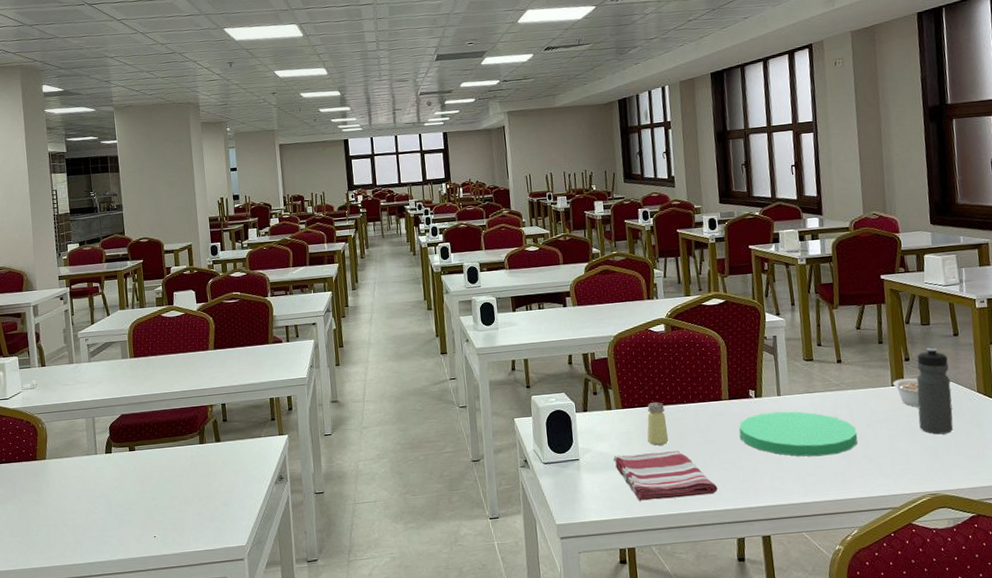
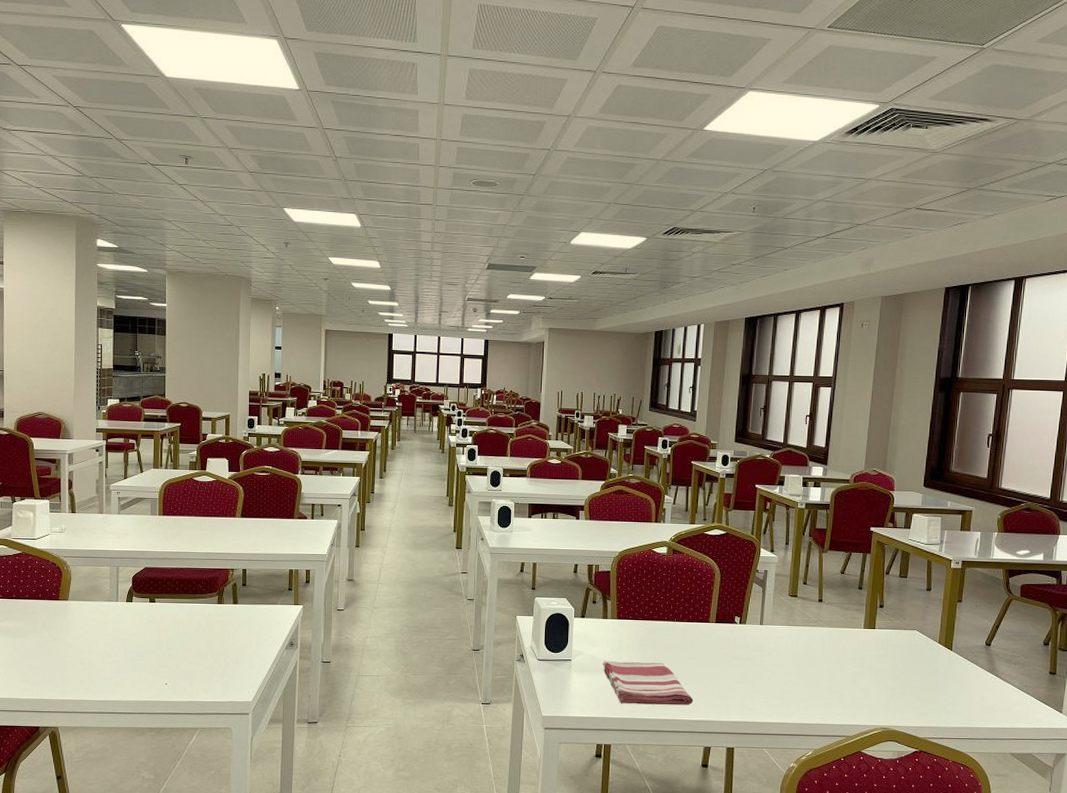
saltshaker: present [647,402,669,446] -> none [636,617,656,656]
plate: present [739,411,858,457] -> none [720,639,826,683]
legume: present [892,378,920,407] -> none [864,623,888,650]
water bottle: present [917,347,954,435] -> none [882,598,918,677]

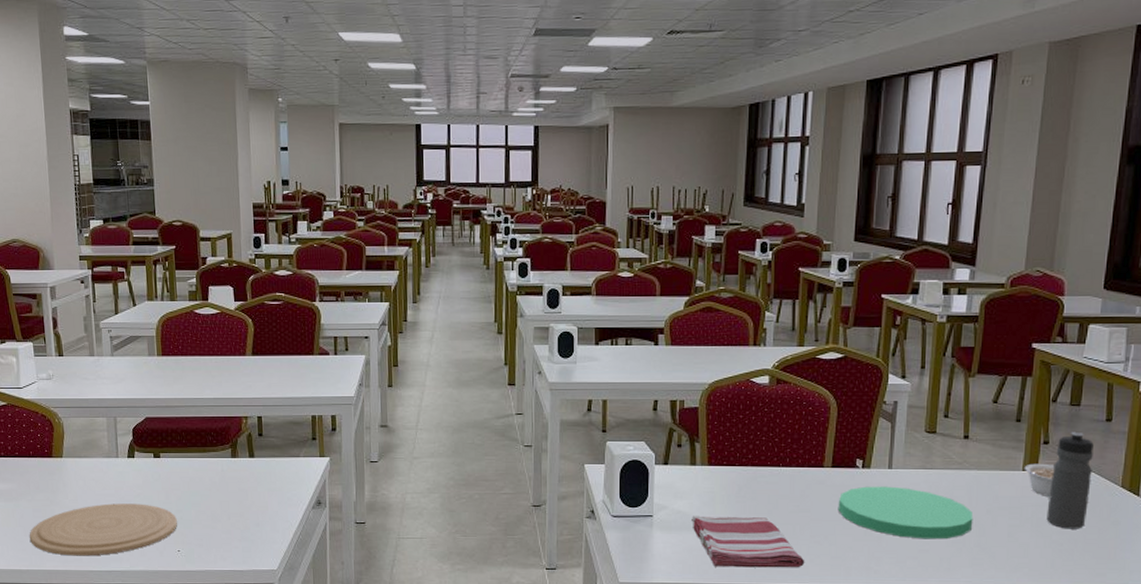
plate: none [32,641,166,688] -> present [29,503,177,556]
plate: none [720,639,826,683] -> present [838,486,974,540]
legume: none [864,623,888,650] -> present [1024,463,1055,496]
water bottle: none [882,598,918,677] -> present [1046,431,1094,529]

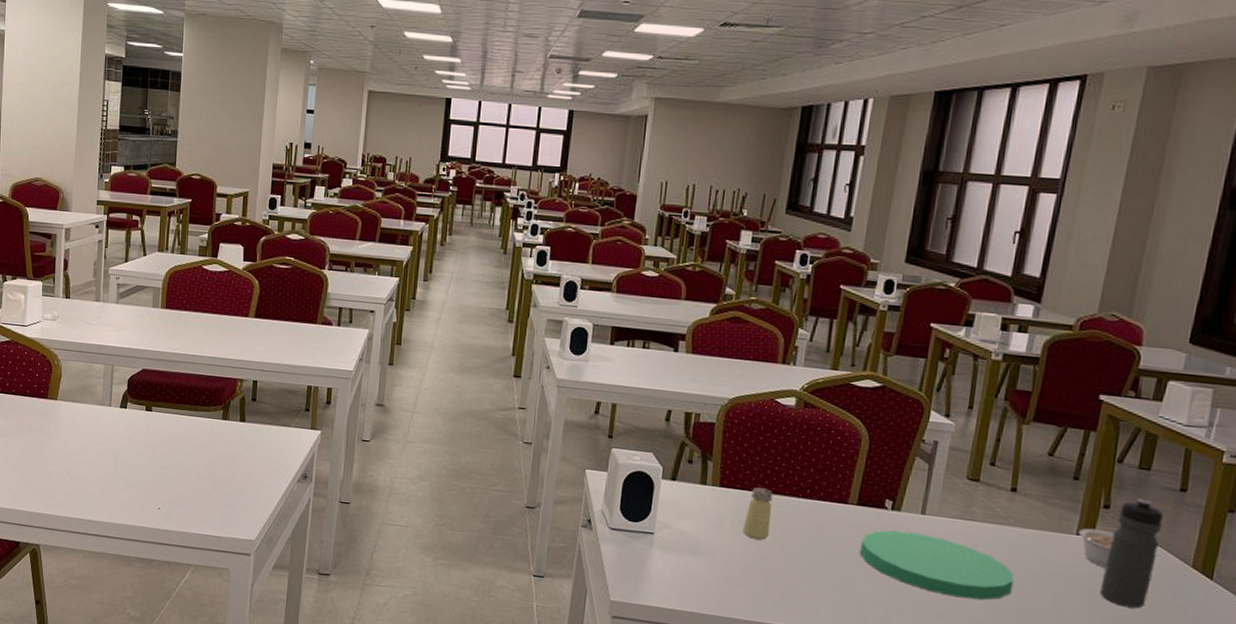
plate: present [29,503,177,556] -> none [15,451,161,504]
dish towel: present [692,516,805,568] -> none [696,539,818,611]
saltshaker: none [733,462,757,510] -> present [743,487,773,540]

